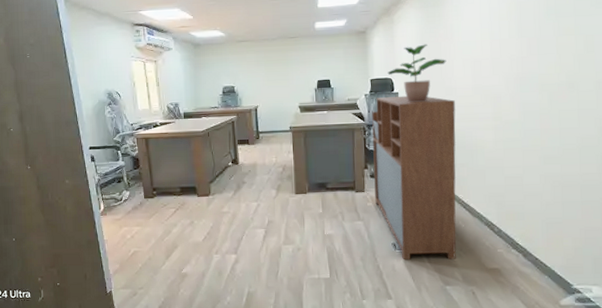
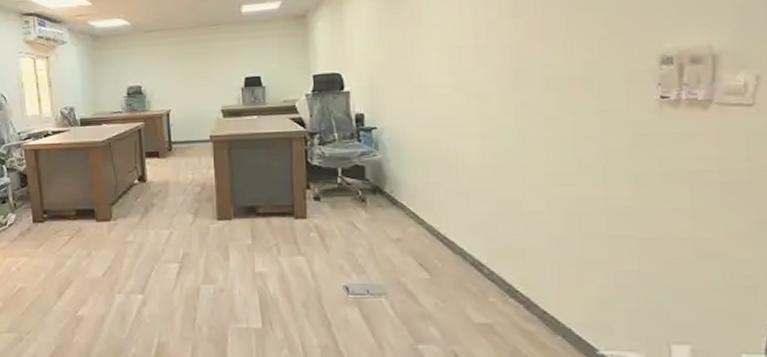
storage cabinet: present [372,95,456,260] -> none [315,95,431,309]
potted plant: present [387,44,447,103] -> none [335,29,414,105]

